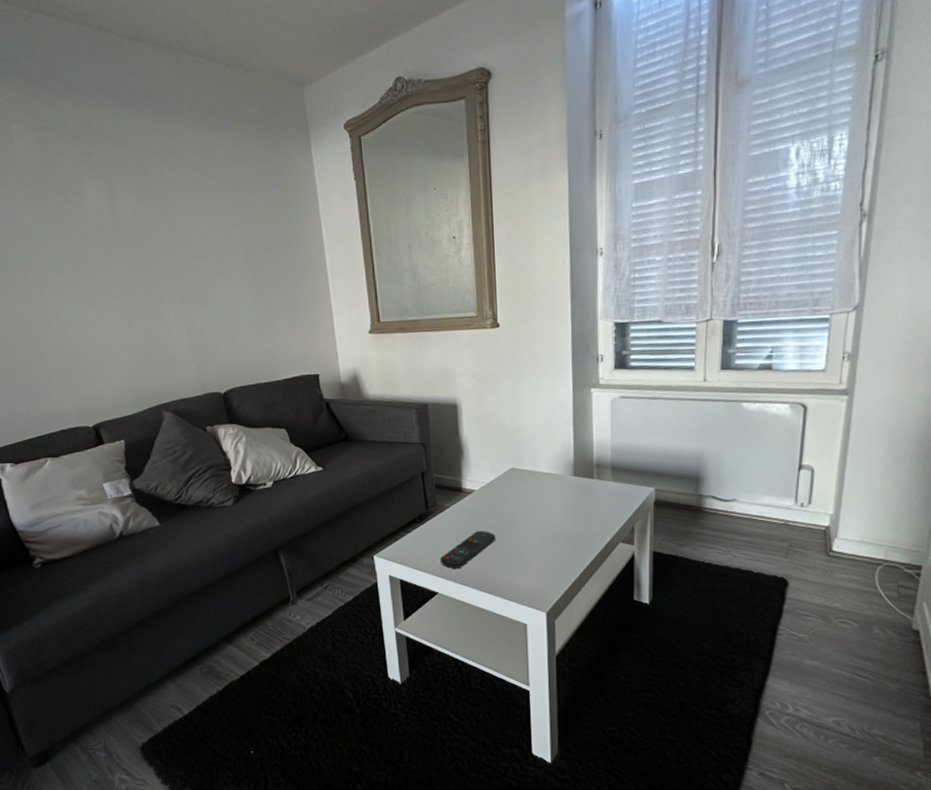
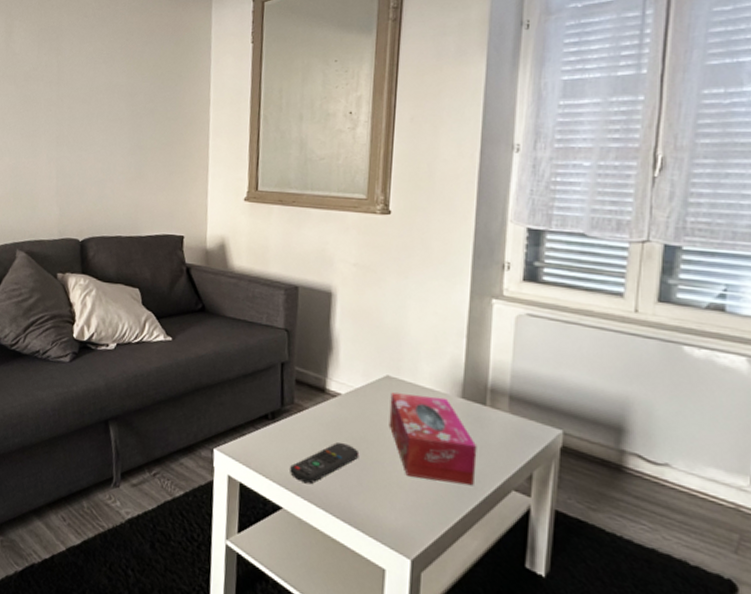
tissue box: none [516,478,590,547] -> present [389,392,477,486]

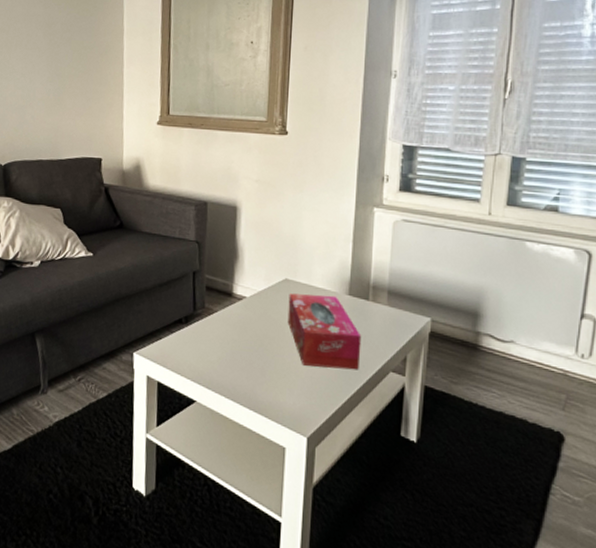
remote control: present [290,442,360,485] -> none [202,340,263,379]

